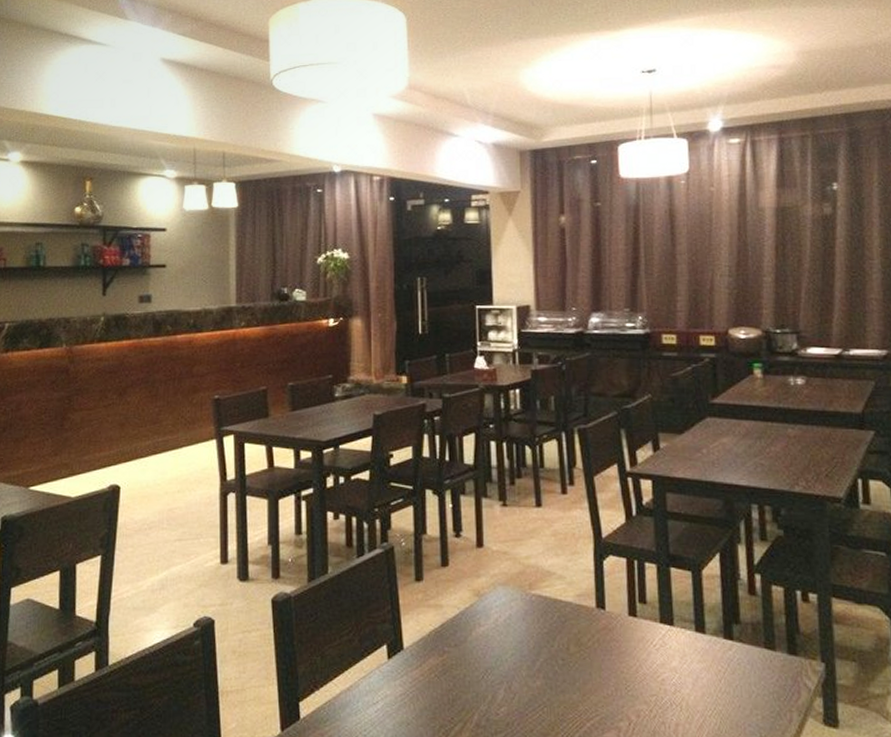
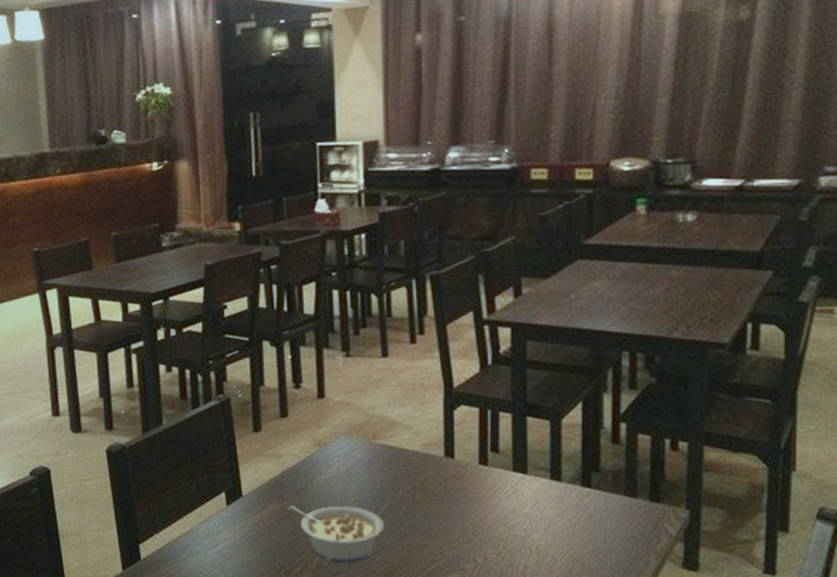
legume: none [448,659,541,722] -> present [288,506,385,563]

